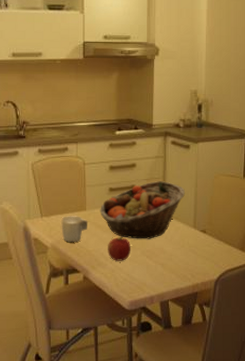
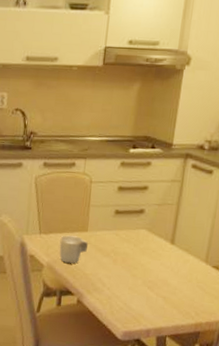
fruit basket: present [99,181,185,239] -> none [102,207,201,269]
apple: present [108,236,130,261] -> none [106,263,132,289]

